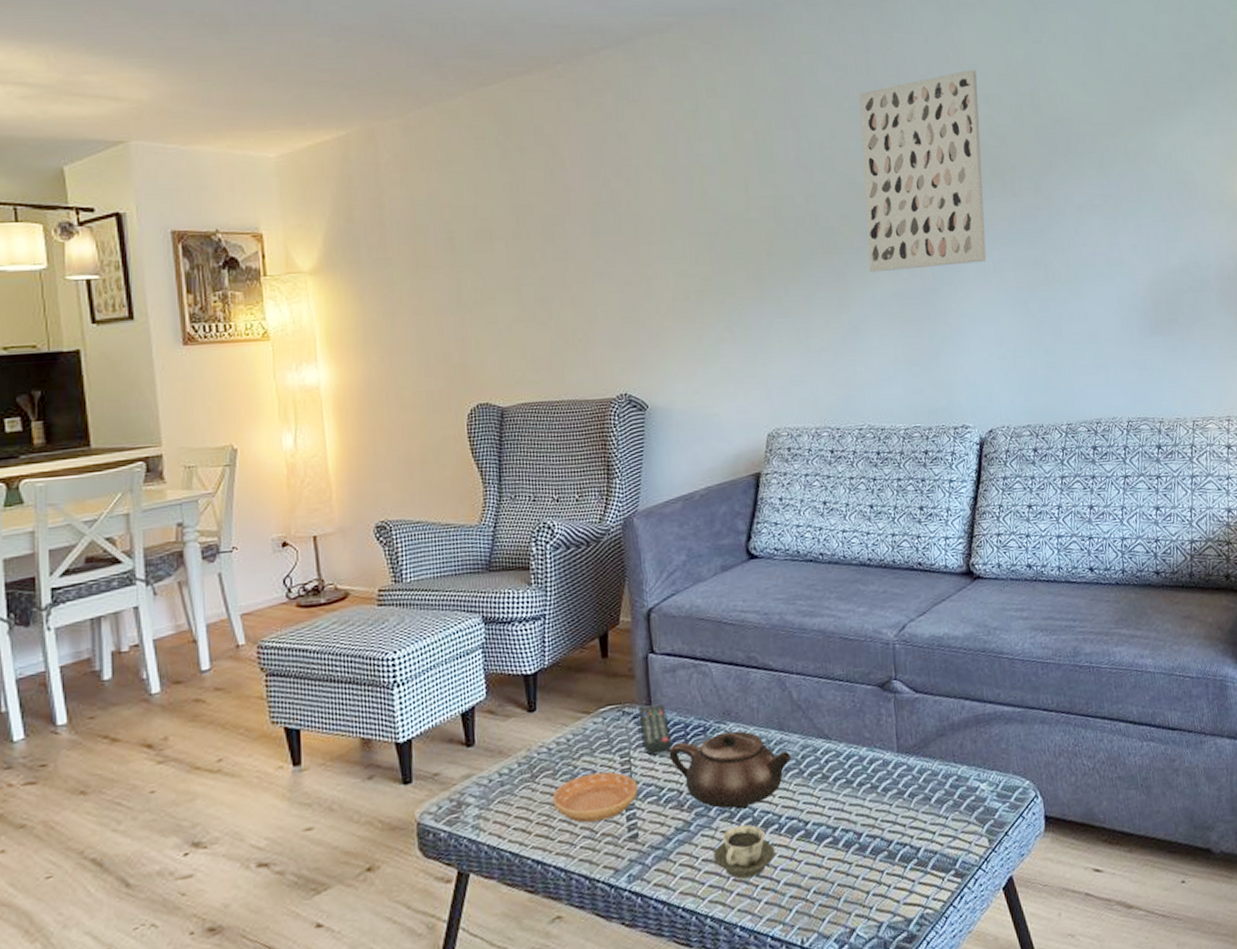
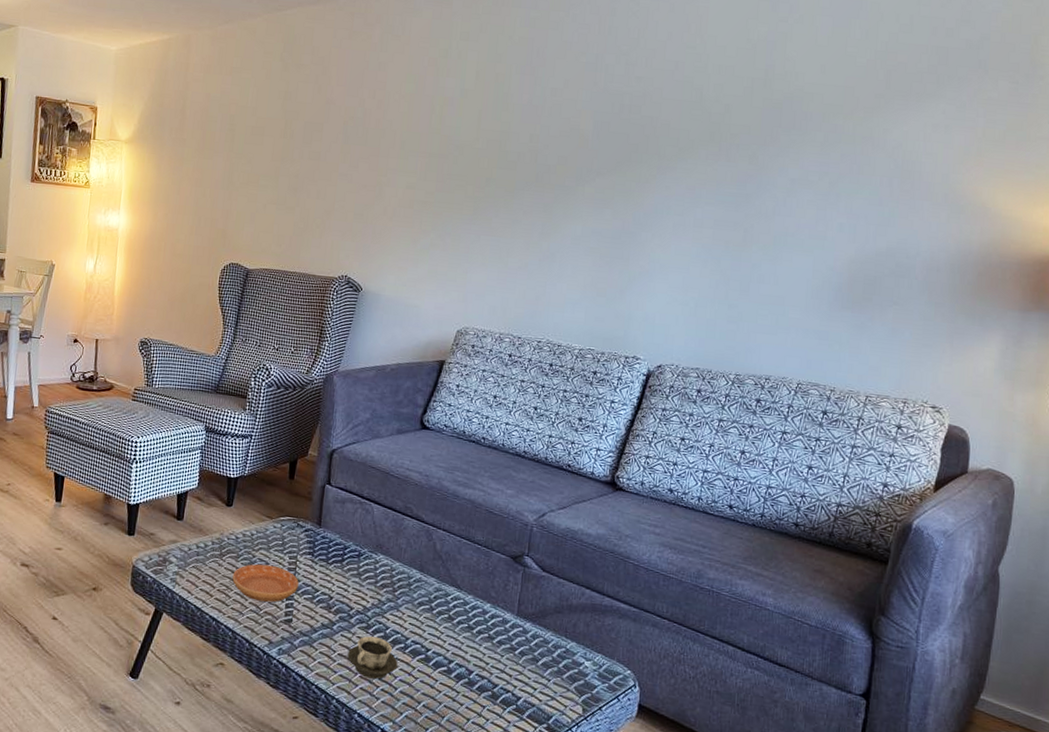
remote control: present [638,704,673,756] -> none [308,524,332,565]
teapot: present [668,731,792,810] -> none [327,558,426,625]
wall art: present [859,69,987,273] -> none [576,40,715,217]

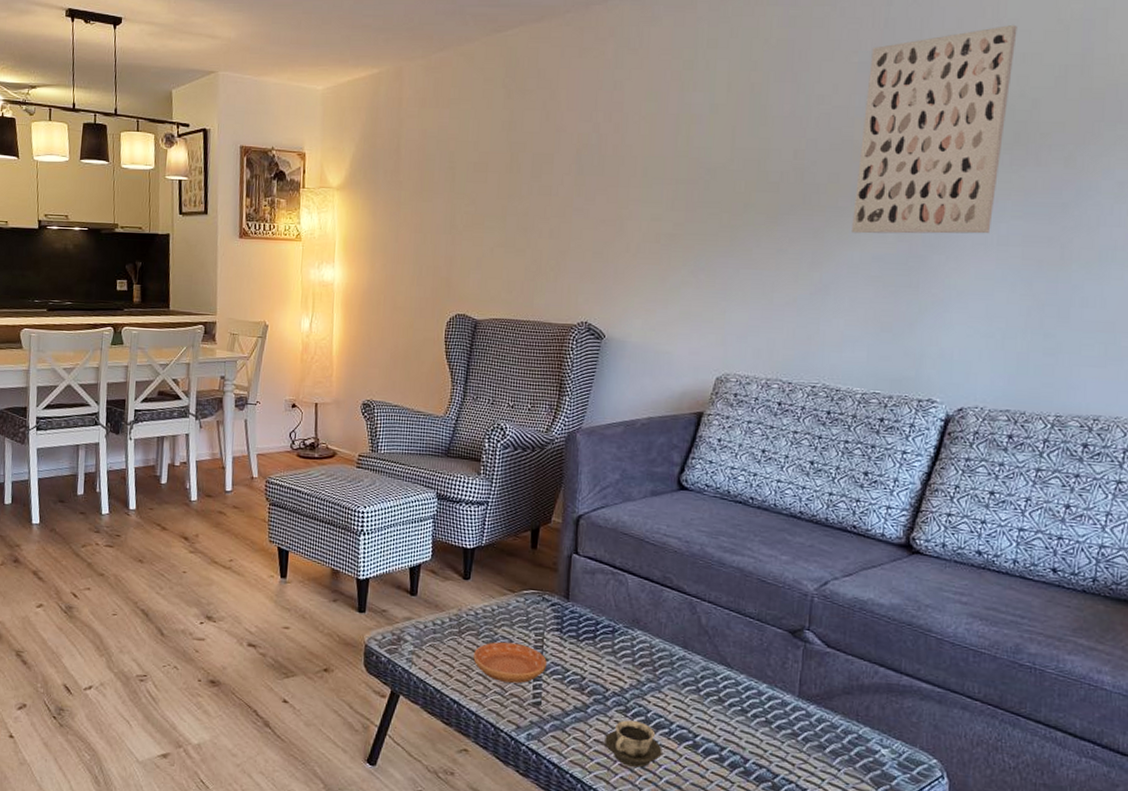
wall art: none [576,40,715,217] -> present [852,24,1018,234]

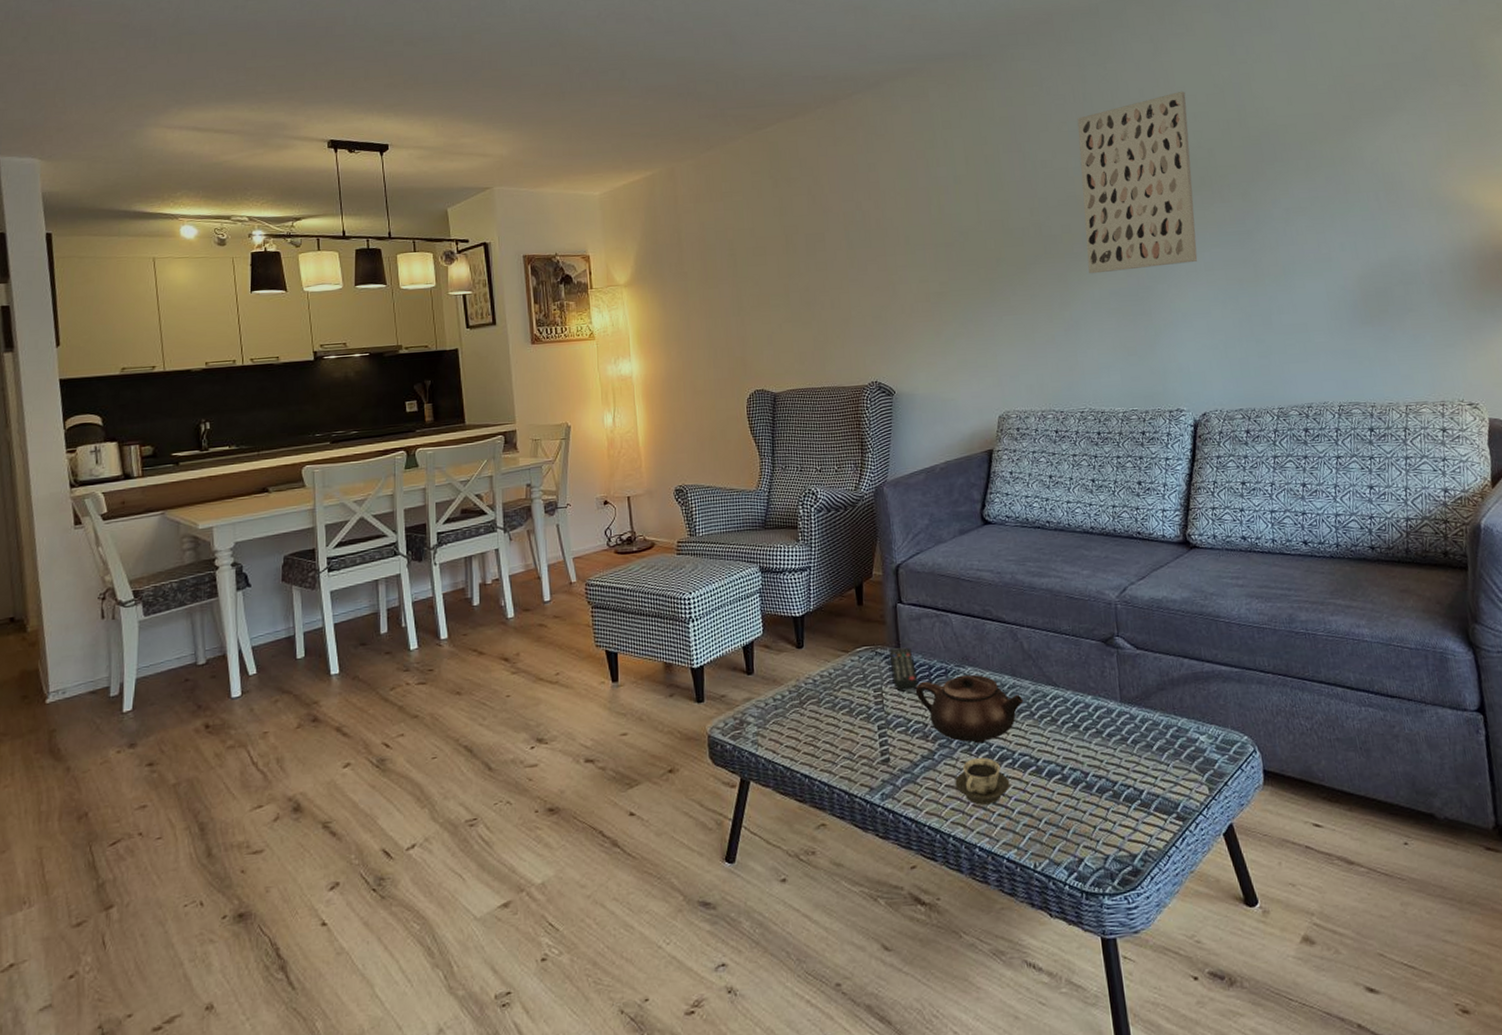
saucer: present [473,641,547,684] -> none [817,702,890,746]
remote control: none [556,597,583,642] -> present [889,647,919,692]
teapot: none [578,635,692,708] -> present [915,674,1024,744]

